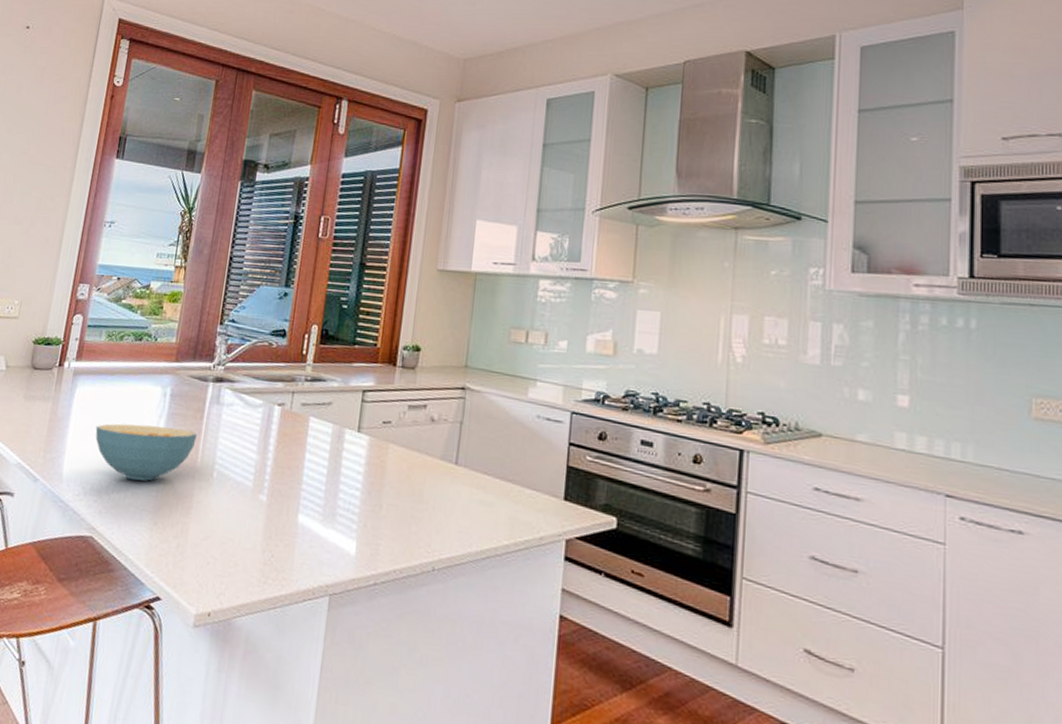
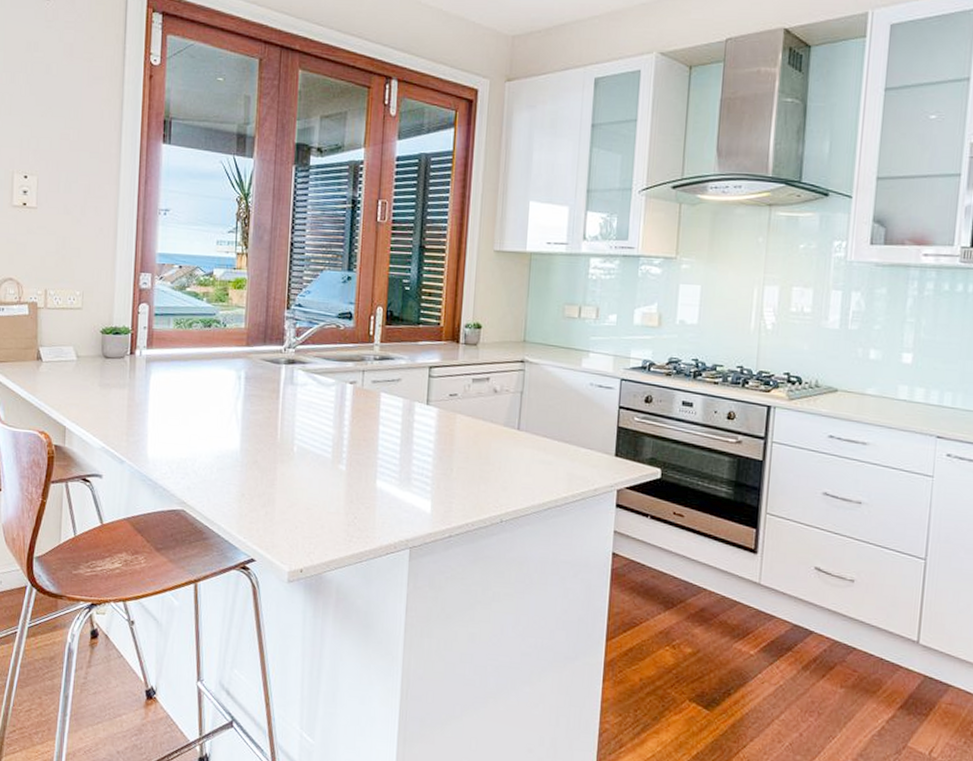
cereal bowl: present [95,423,197,481] -> none [175,406,275,458]

